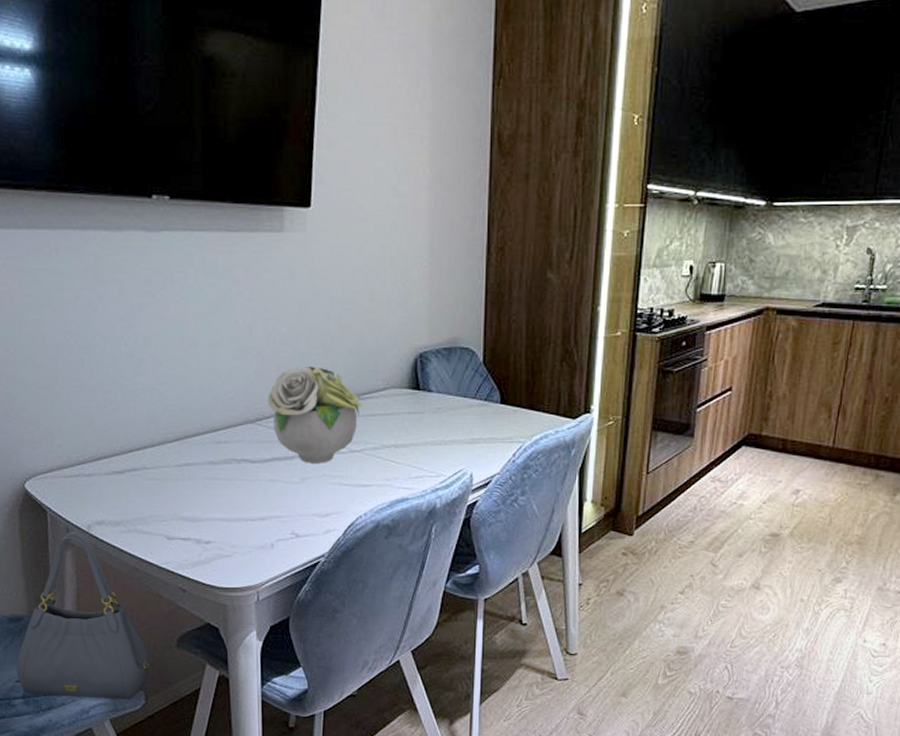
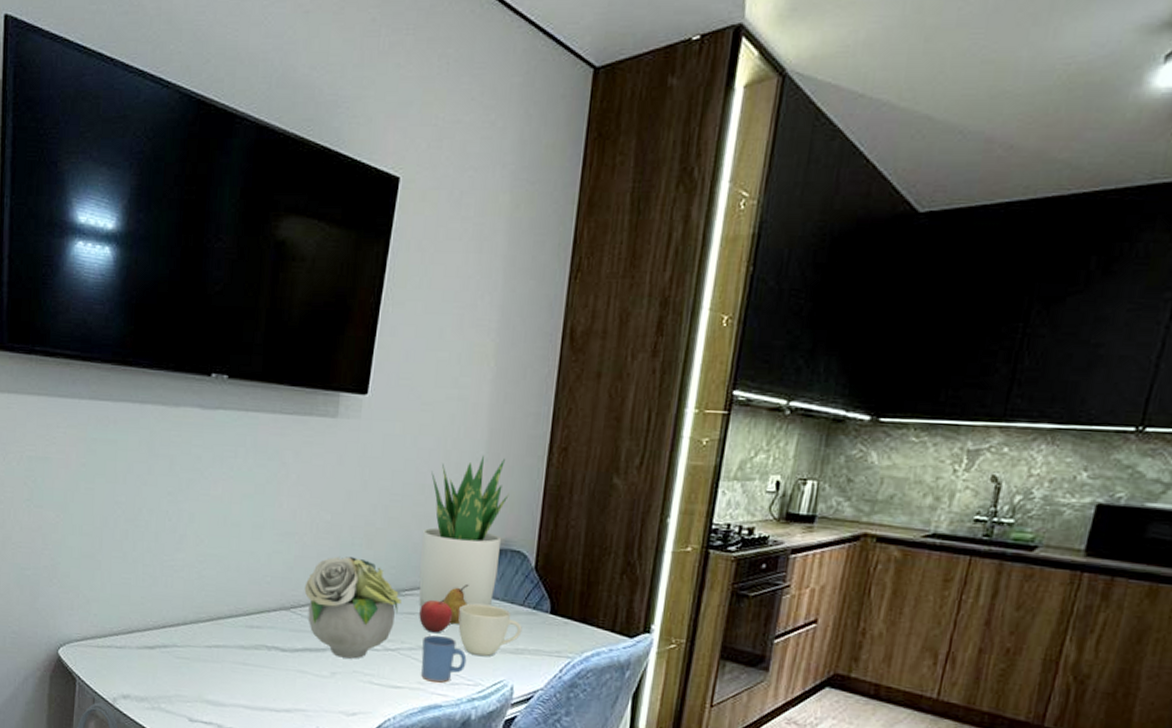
planter: none [377,261,454,408] -> present [419,456,509,607]
fruit: none [380,399,412,431] -> present [419,599,453,633]
mug: none [385,433,428,477] -> present [421,634,467,683]
fruit: none [400,384,424,422] -> present [442,585,469,625]
cup: none [417,400,476,449] -> present [458,603,522,657]

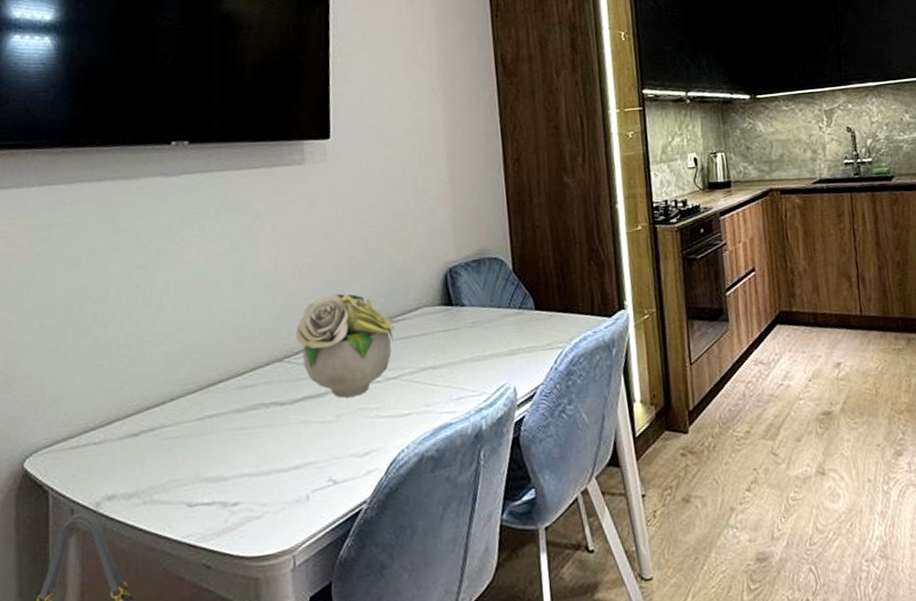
planter: present [419,456,509,607] -> none [402,177,481,329]
fruit: present [419,599,453,633] -> none [414,317,447,352]
mug: present [421,634,467,683] -> none [422,352,468,402]
fruit: present [442,585,469,625] -> none [434,299,458,340]
cup: present [458,603,522,657] -> none [451,313,513,366]

